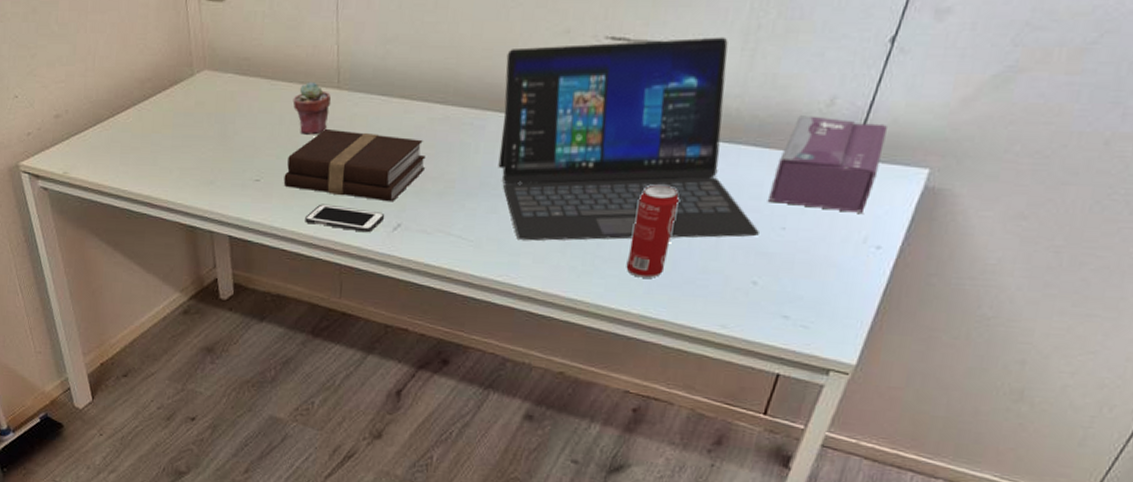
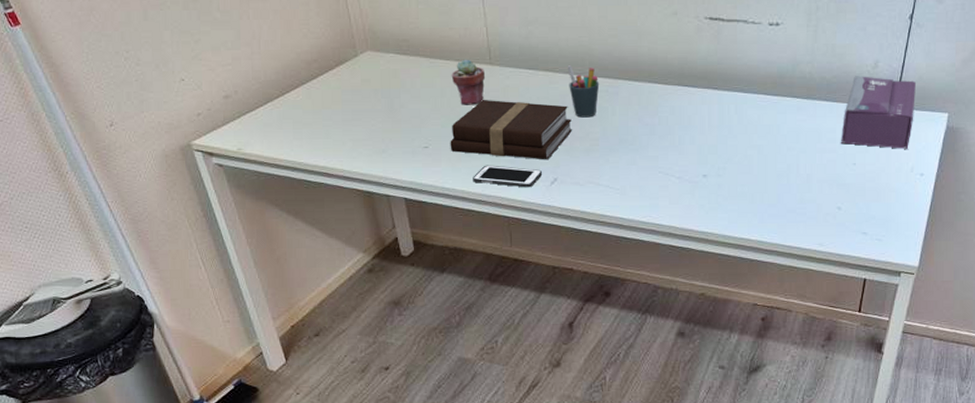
pen holder: none [426,92,464,155] -> present [567,65,600,118]
laptop: present [498,37,759,241] -> none [629,16,837,186]
beverage can: present [626,184,679,278] -> none [743,134,776,210]

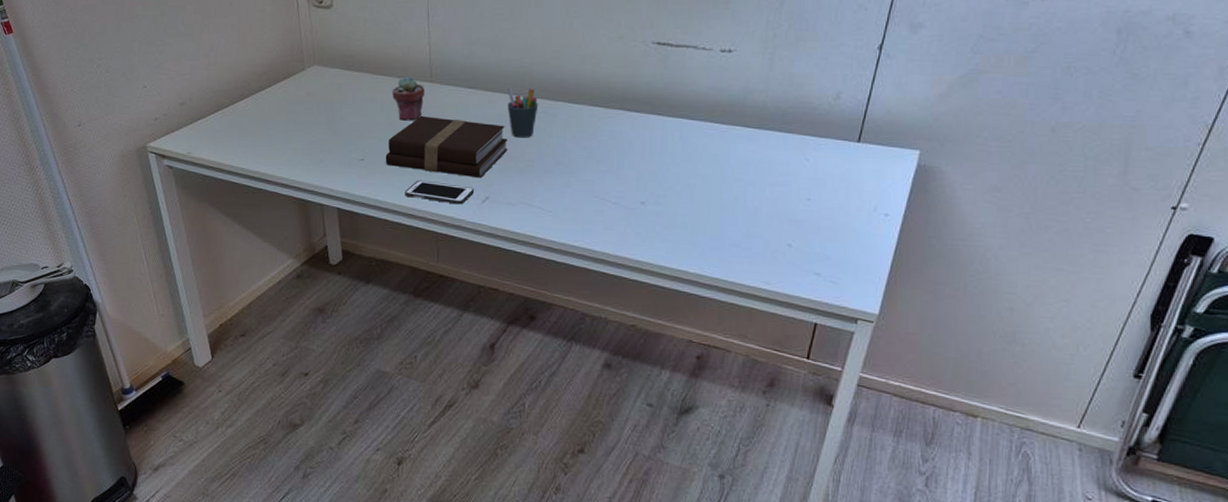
tissue box: present [841,76,916,149] -> none [795,107,883,187]

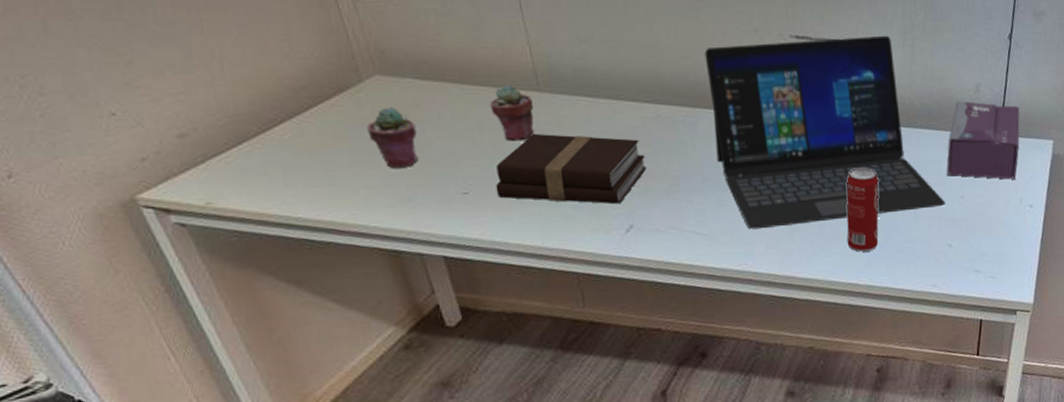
potted succulent: none [301,90,335,136] -> present [367,107,418,168]
cell phone: present [405,180,474,205] -> none [529,212,614,238]
pen holder: present [507,86,539,138] -> none [634,92,675,153]
laptop: none [570,43,790,211] -> present [704,35,945,230]
beverage can: none [682,163,722,242] -> present [846,167,879,252]
tissue box: none [795,107,883,187] -> present [947,101,1020,180]

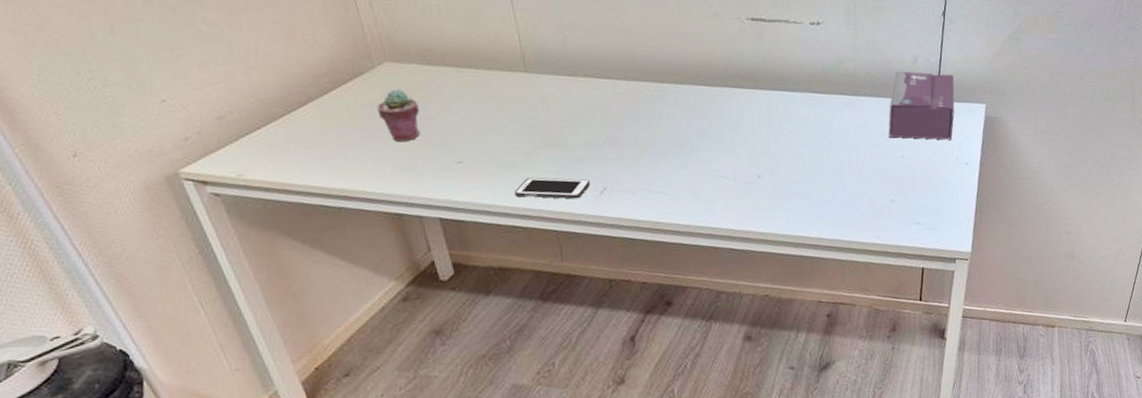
potted succulent: present [489,85,534,141] -> none [483,67,522,116]
book: present [495,133,646,205] -> none [486,108,619,170]
cell phone: none [529,212,614,238] -> present [514,177,590,199]
laptop: present [704,35,945,230] -> none [671,15,888,190]
beverage can: present [846,167,879,252] -> none [797,132,828,208]

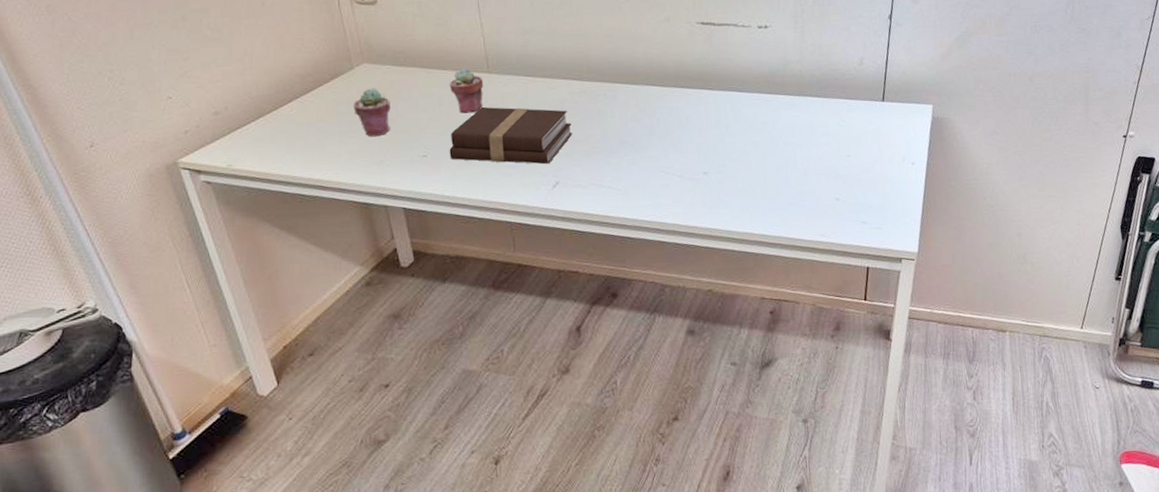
potted succulent: none [483,67,522,116] -> present [449,68,484,113]
book: none [486,108,619,170] -> present [449,106,572,165]
cell phone: present [514,177,590,199] -> none [473,171,543,193]
tissue box: present [888,71,955,140] -> none [834,72,901,140]

